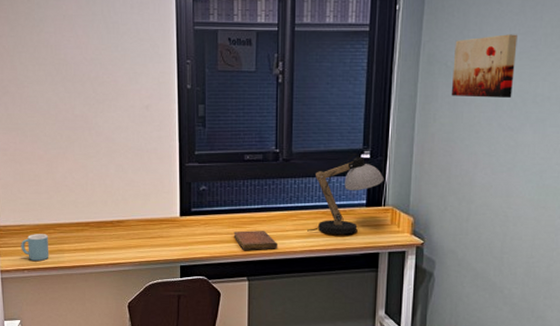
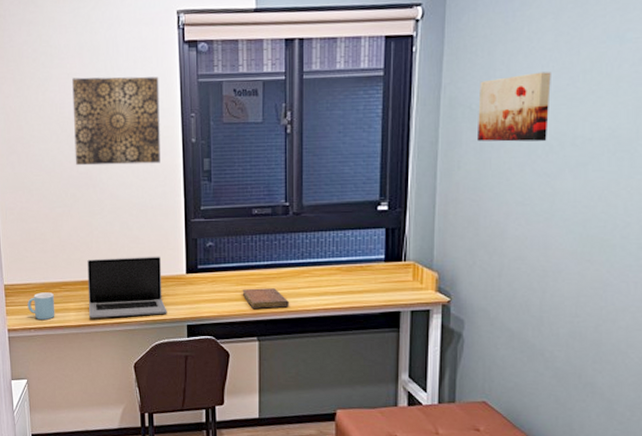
wall art: none [68,20,156,108] -> present [72,76,160,166]
laptop: none [82,199,161,260] -> present [87,256,167,318]
desk lamp: present [307,154,384,235] -> none [321,206,404,292]

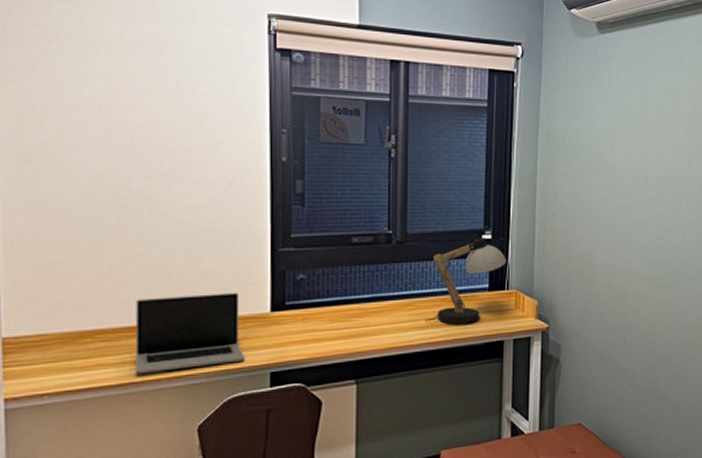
mug: present [27,292,55,320] -> none [39,344,84,382]
wall art: present [72,76,160,166] -> none [124,75,243,184]
notebook: present [242,288,289,309] -> none [338,324,391,348]
desk lamp: none [321,206,404,292] -> present [425,234,507,324]
wall art: present [476,72,551,142] -> none [569,117,628,177]

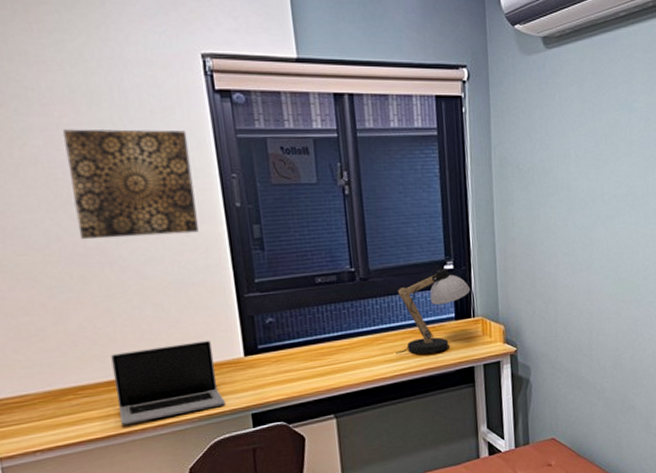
wall art: none [124,75,243,184] -> present [63,129,199,240]

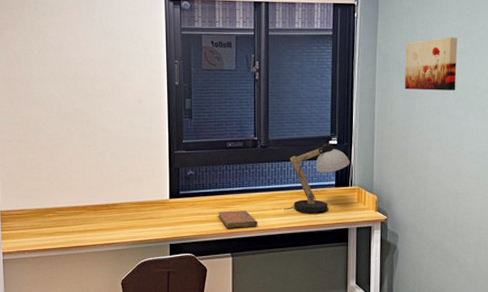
wall art: present [63,129,199,240] -> none [70,26,148,103]
laptop: present [111,340,226,425] -> none [80,183,152,240]
notebook: none [312,360,365,384] -> present [218,210,258,228]
wall art: none [524,135,582,199] -> present [404,37,458,91]

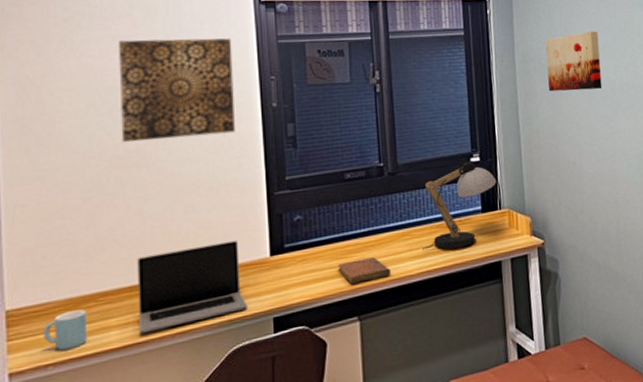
mug: none [22,217,49,242] -> present [43,309,88,351]
wall art: none [70,26,148,103] -> present [119,38,235,143]
laptop: none [80,183,152,240] -> present [137,240,248,334]

